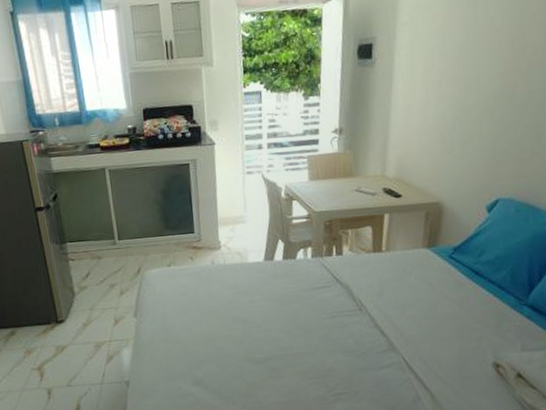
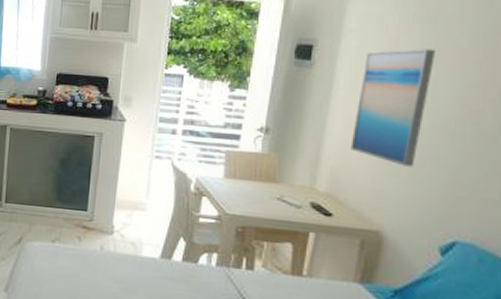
wall art: none [411,31,477,143] -> present [350,48,436,167]

